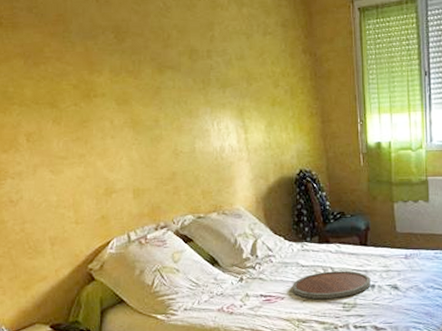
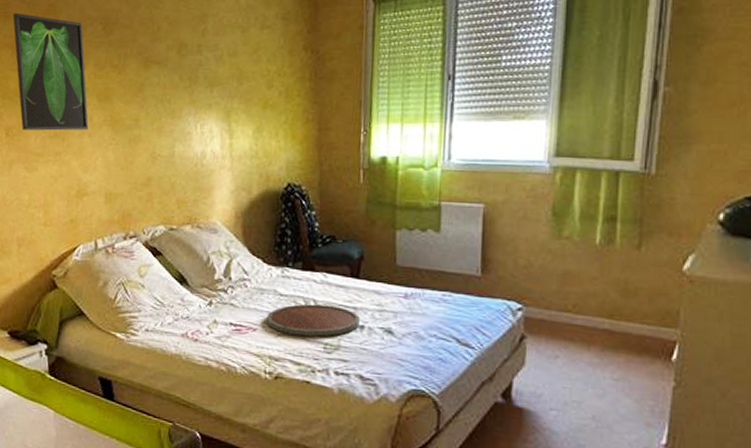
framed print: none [21,22,110,135] -> present [12,12,89,131]

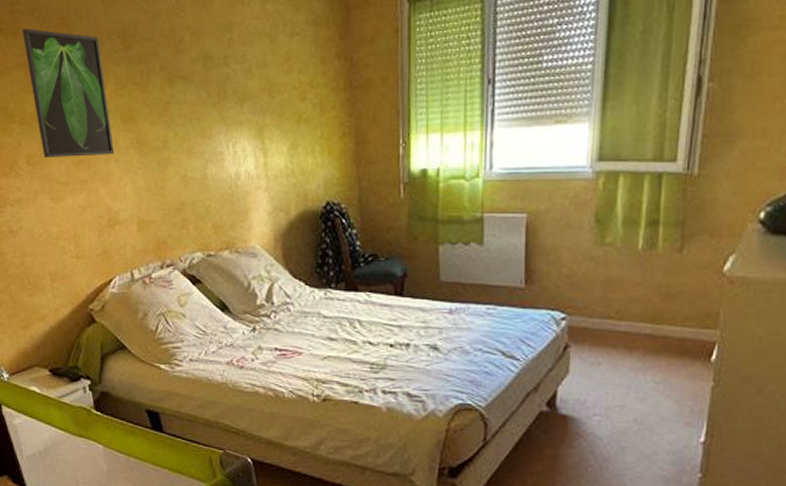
tray: present [266,303,360,337] -> none [311,324,405,357]

